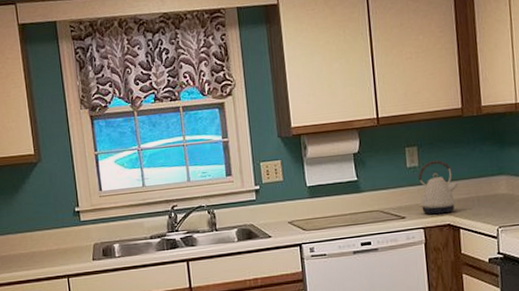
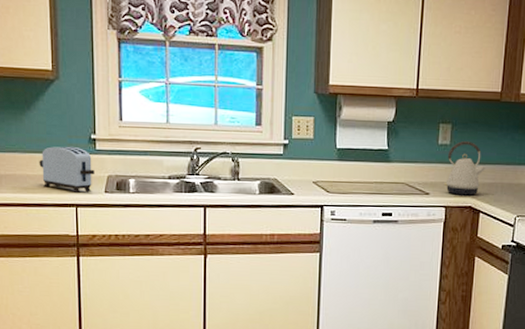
toaster: none [30,221,82,264] -> present [39,146,95,193]

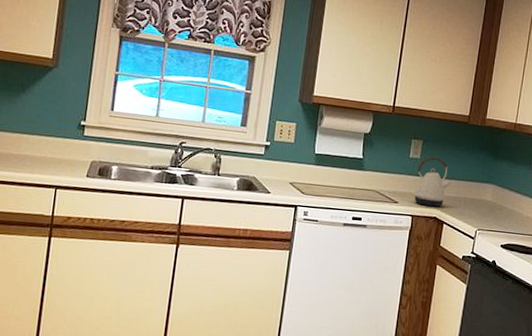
toaster: present [39,146,95,193] -> none [25,129,80,175]

